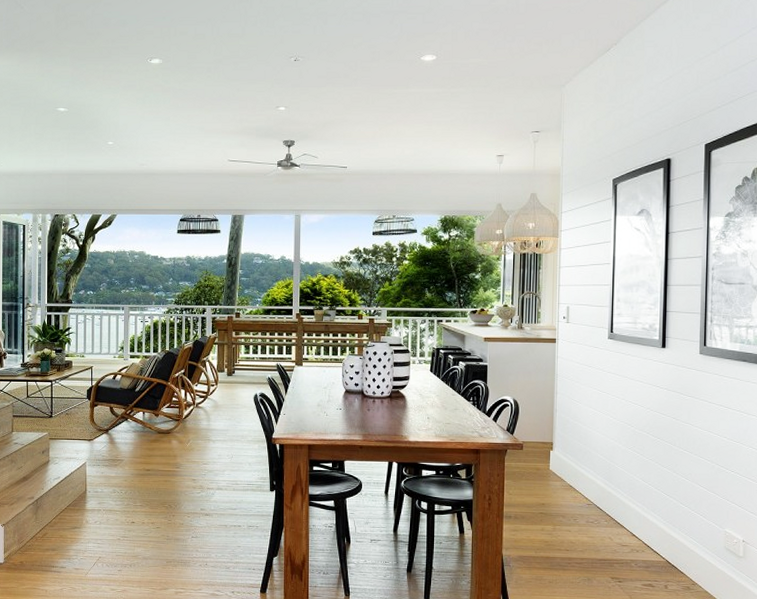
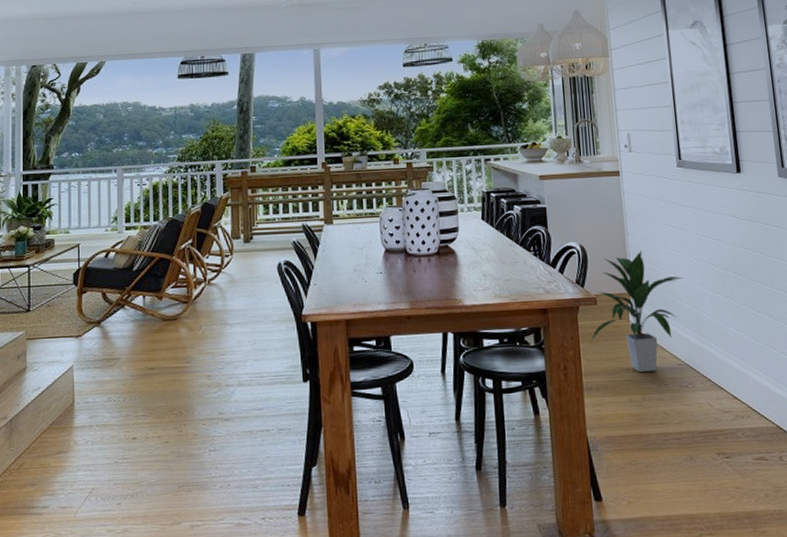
indoor plant: none [513,408,602,508] -> present [590,251,684,372]

